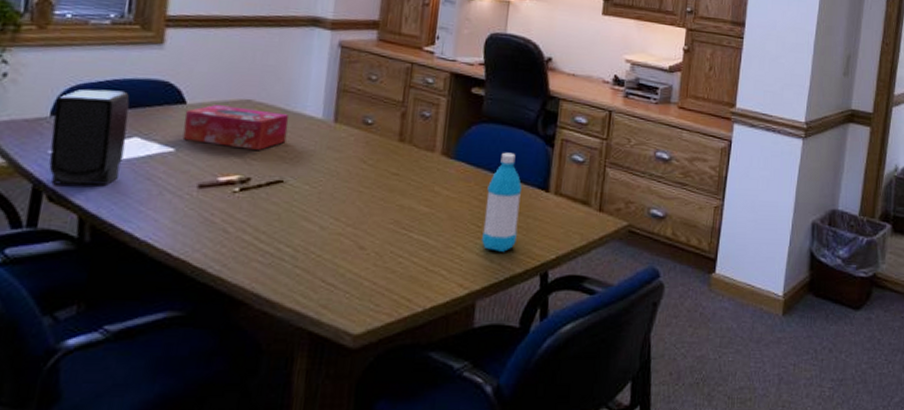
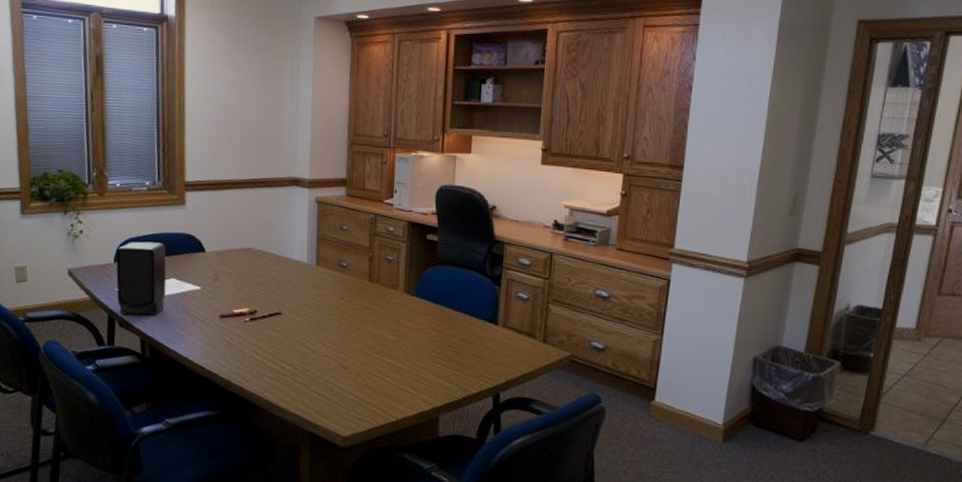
tissue box: present [182,105,289,150] -> none [205,252,282,288]
water bottle: present [482,152,522,252] -> none [442,290,473,375]

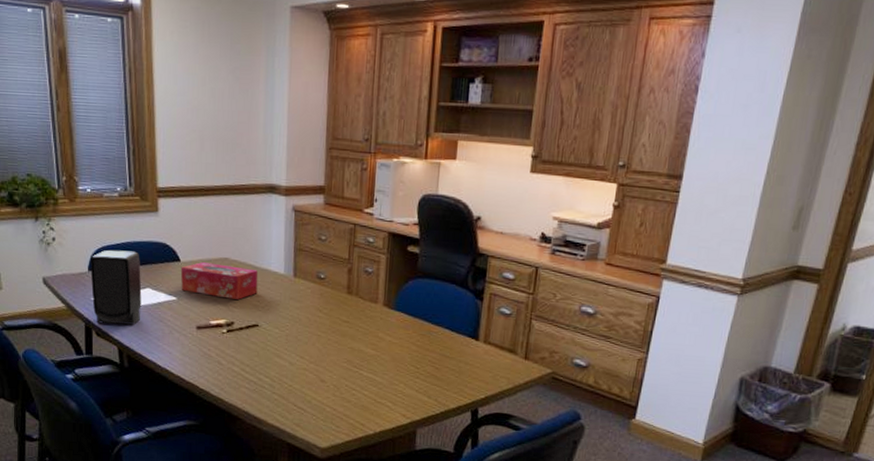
tissue box: none [205,252,282,288] -> present [180,262,258,300]

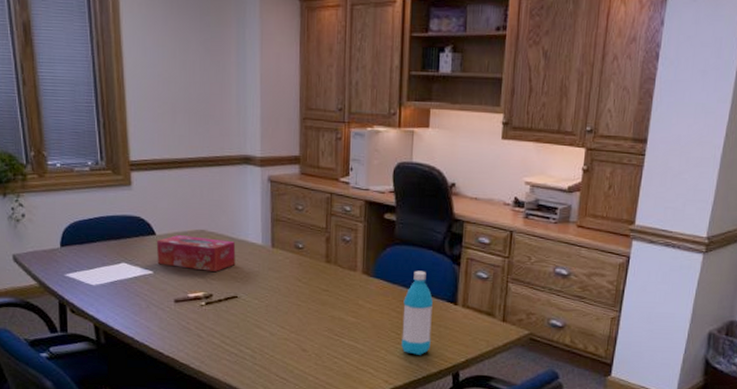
speaker: present [90,249,142,325] -> none [62,225,117,301]
water bottle: none [420,304,454,390] -> present [401,270,433,355]

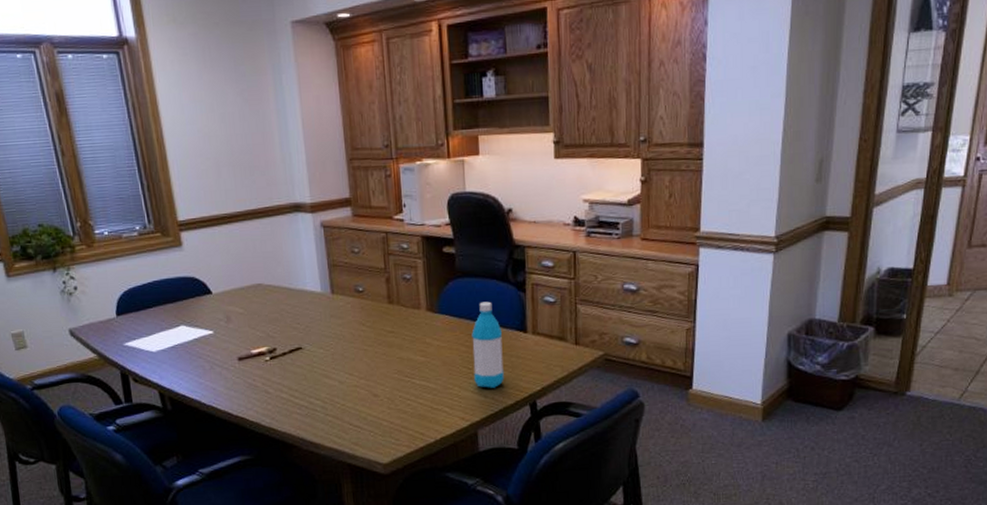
tissue box: present [156,235,236,272] -> none [213,291,297,325]

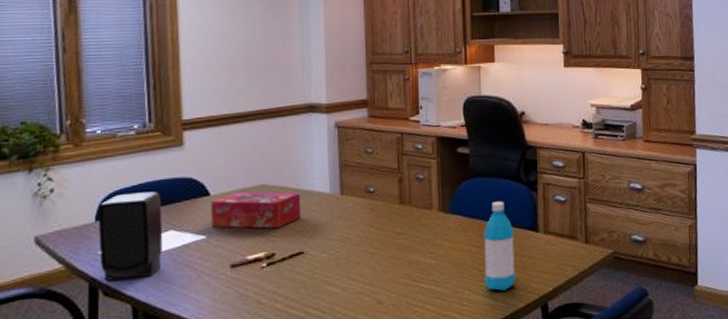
speaker: none [117,289,178,369] -> present [98,191,163,281]
tissue box: none [213,291,297,325] -> present [210,192,301,229]

